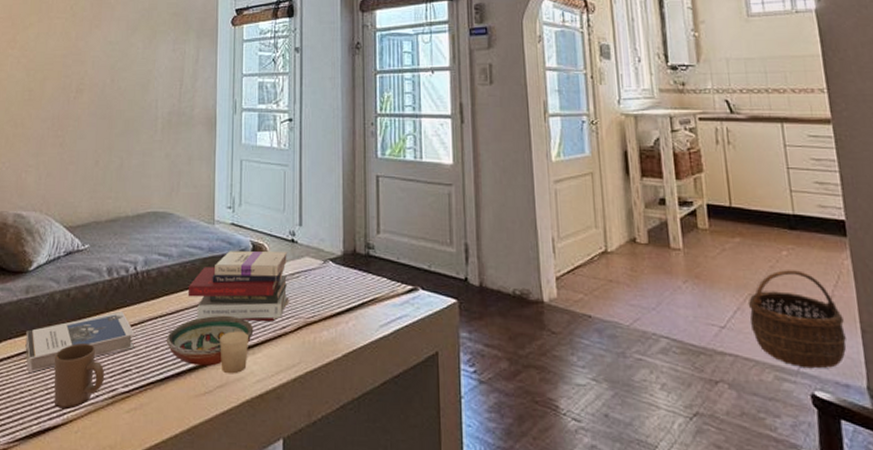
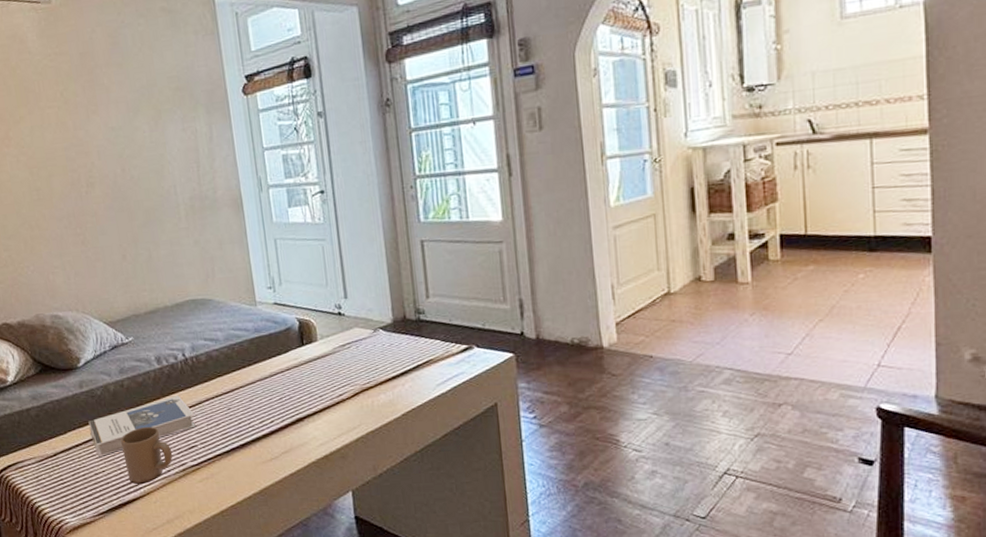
decorative bowl: present [166,315,254,366] -> none [225,389,311,436]
books: present [187,251,289,322] -> none [239,325,343,396]
candle: present [220,331,248,374] -> none [278,402,309,441]
wicker basket: present [748,270,847,369] -> none [817,291,919,385]

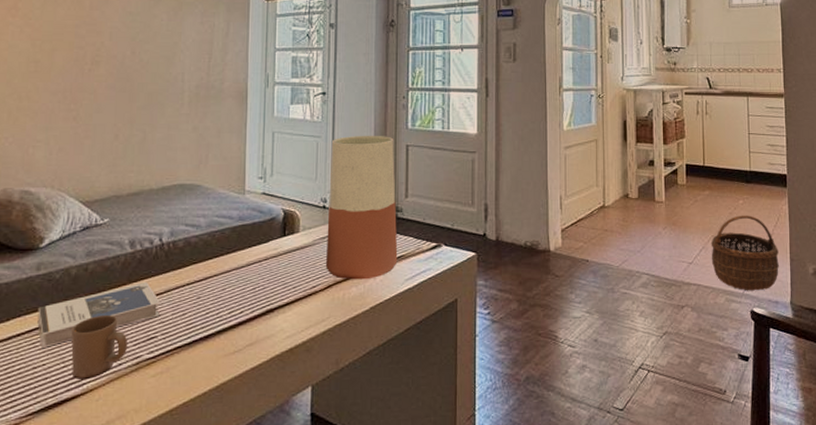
vase: none [337,232,426,387] -> present [326,135,398,280]
wicker basket: none [817,291,919,385] -> present [711,215,779,291]

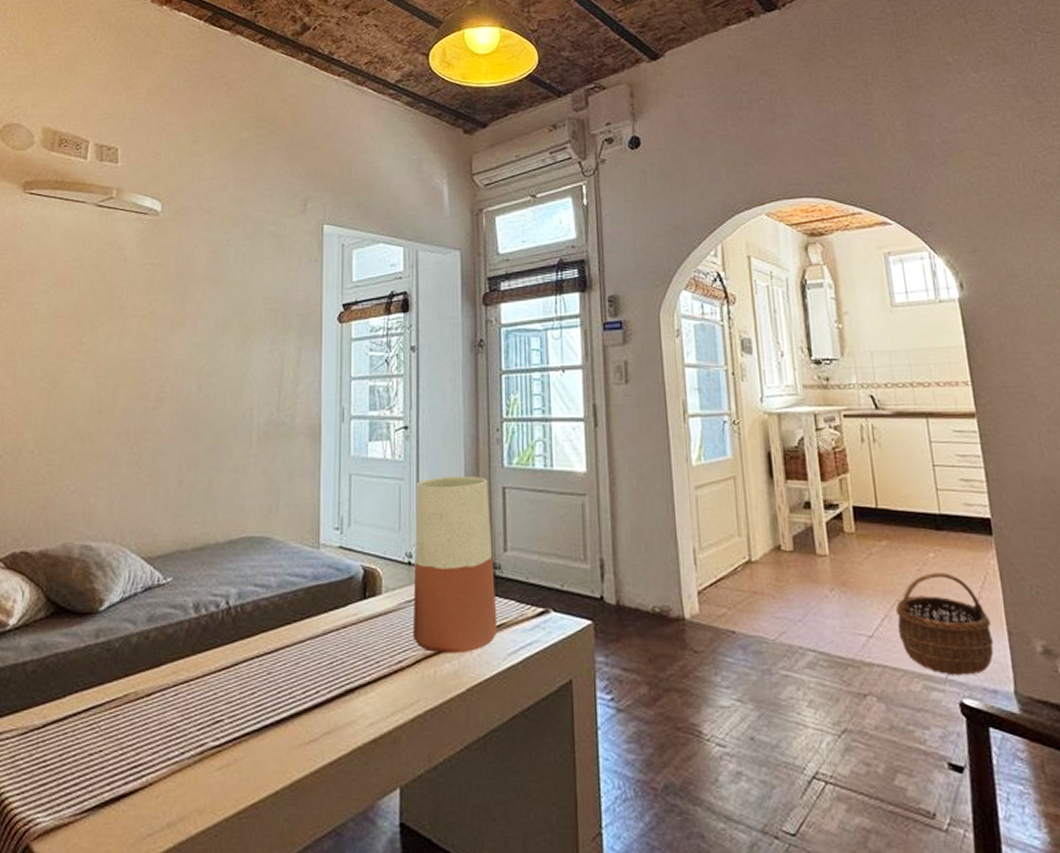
hardback book: present [37,282,161,349] -> none [95,653,228,732]
mug: present [71,314,128,380] -> none [130,691,192,772]

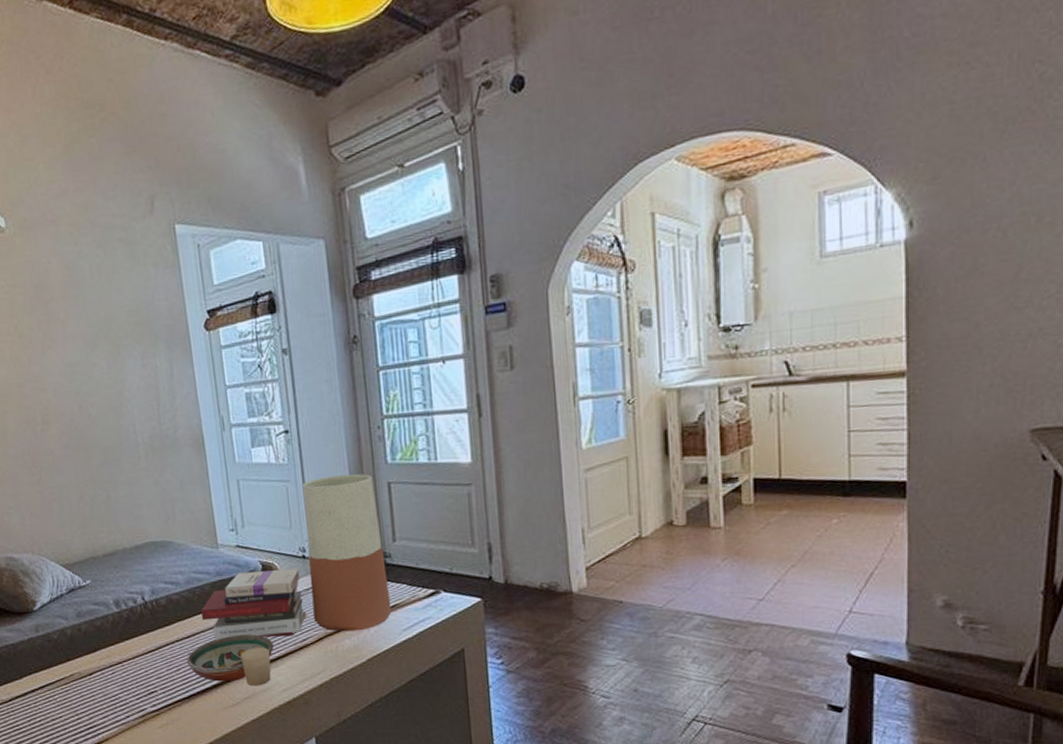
decorative bowl: none [264,651,366,711] -> present [186,634,274,682]
books: none [289,576,406,658] -> present [201,569,307,641]
candle: none [326,669,360,718] -> present [240,647,271,687]
wicker basket: present [895,572,994,676] -> none [789,537,890,631]

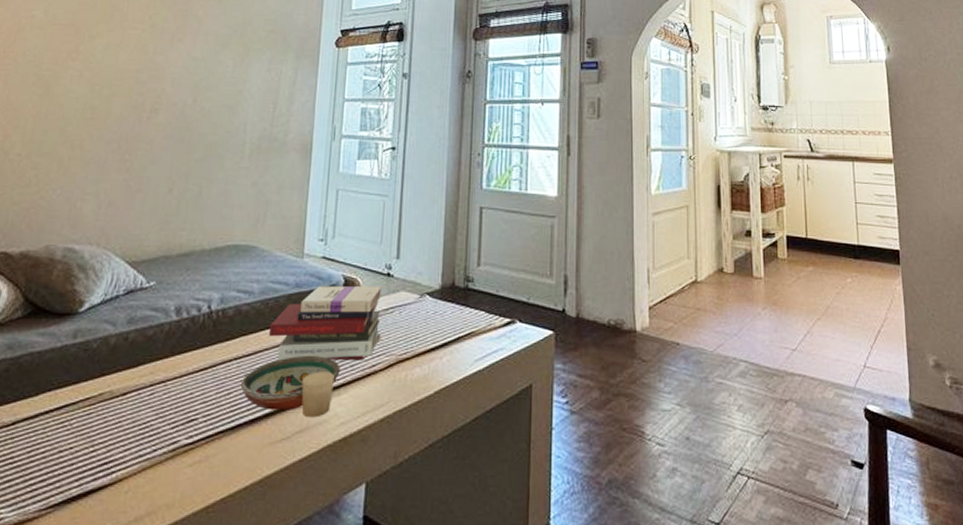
vase: present [302,473,392,632] -> none [388,195,468,359]

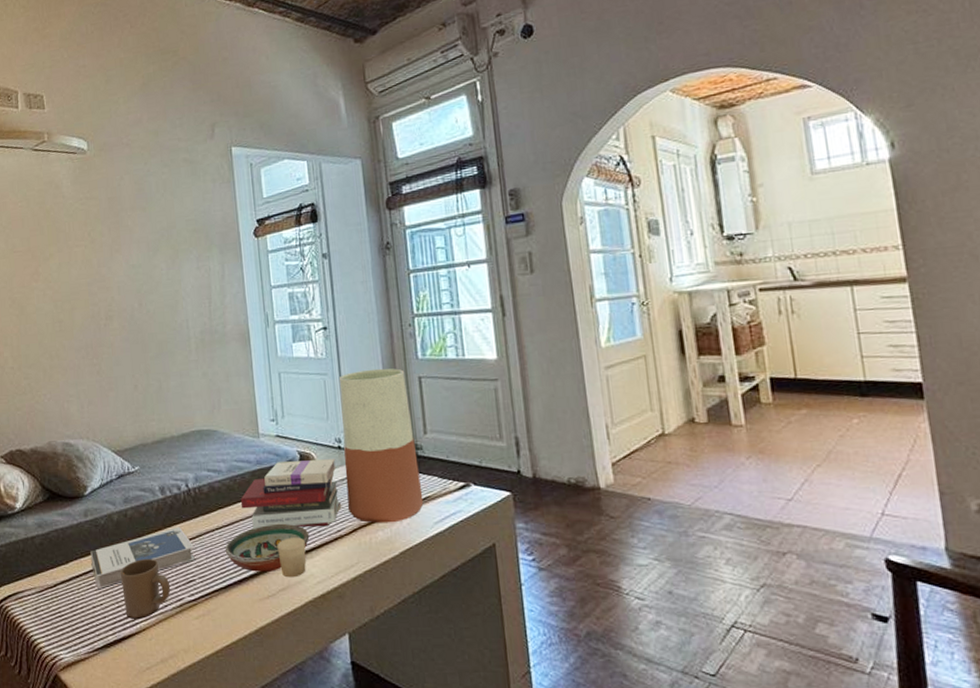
hardback book: none [68,355,205,430] -> present [90,527,196,590]
mug: none [100,391,166,468] -> present [120,558,171,620]
vase: none [388,195,468,359] -> present [338,368,424,524]

